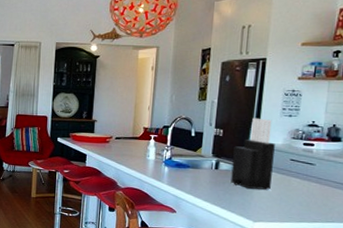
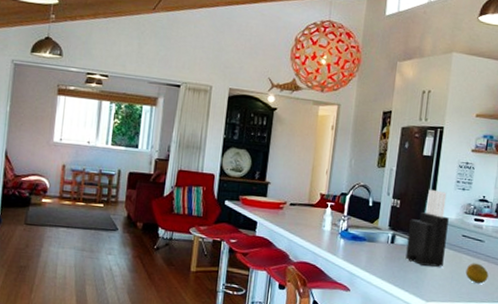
fruit: none [295,185,321,205] -> present [465,263,489,284]

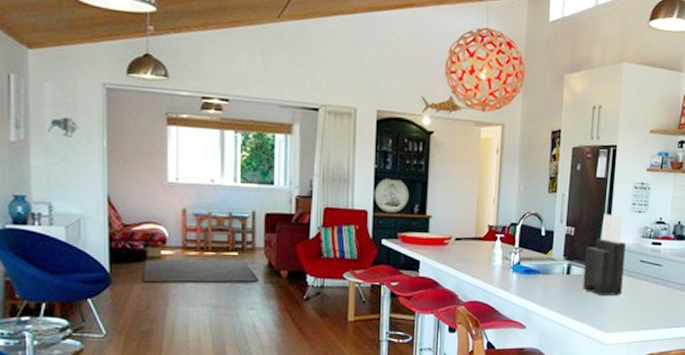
fruit: present [465,263,489,284] -> none [645,289,668,310]

